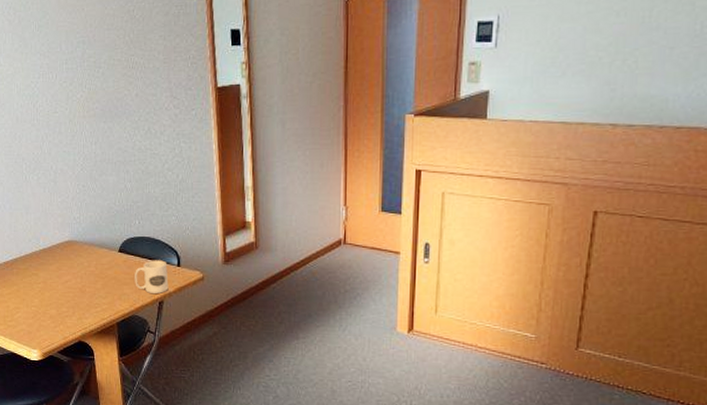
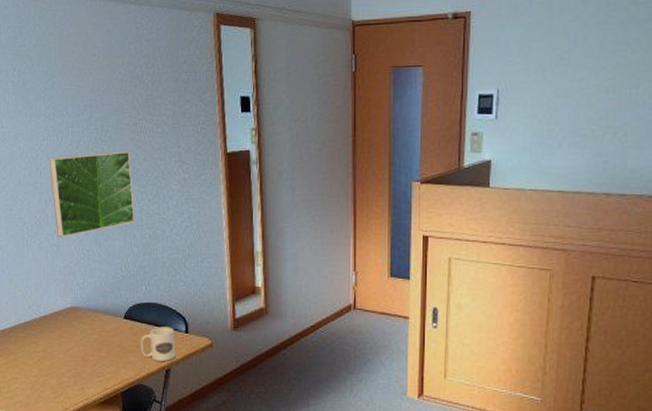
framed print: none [44,87,128,173] -> present [49,151,135,237]

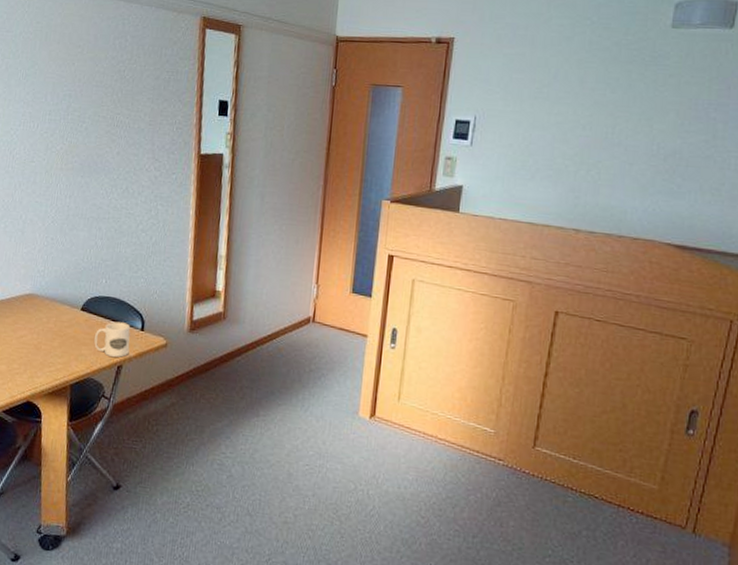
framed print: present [49,151,135,237] -> none [22,143,104,223]

